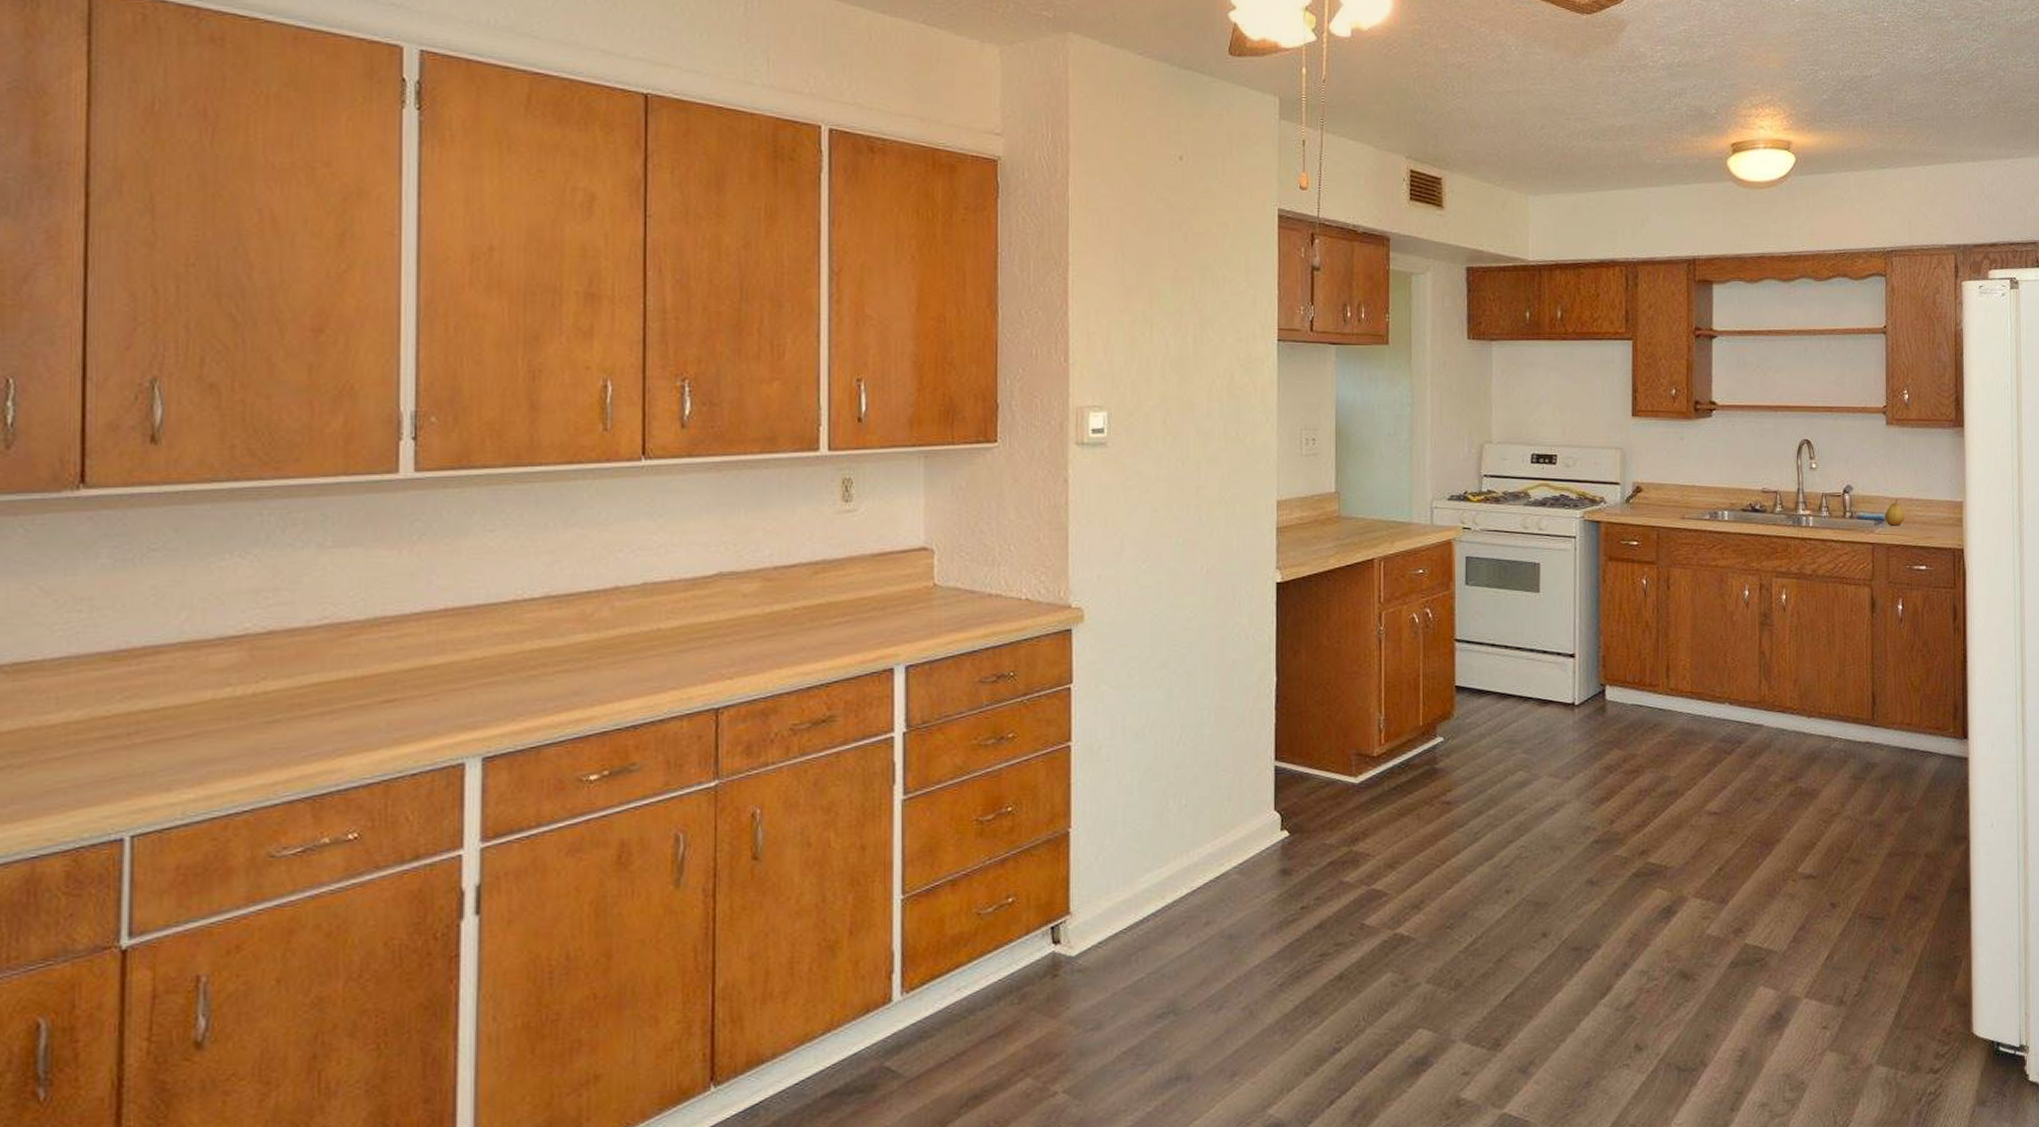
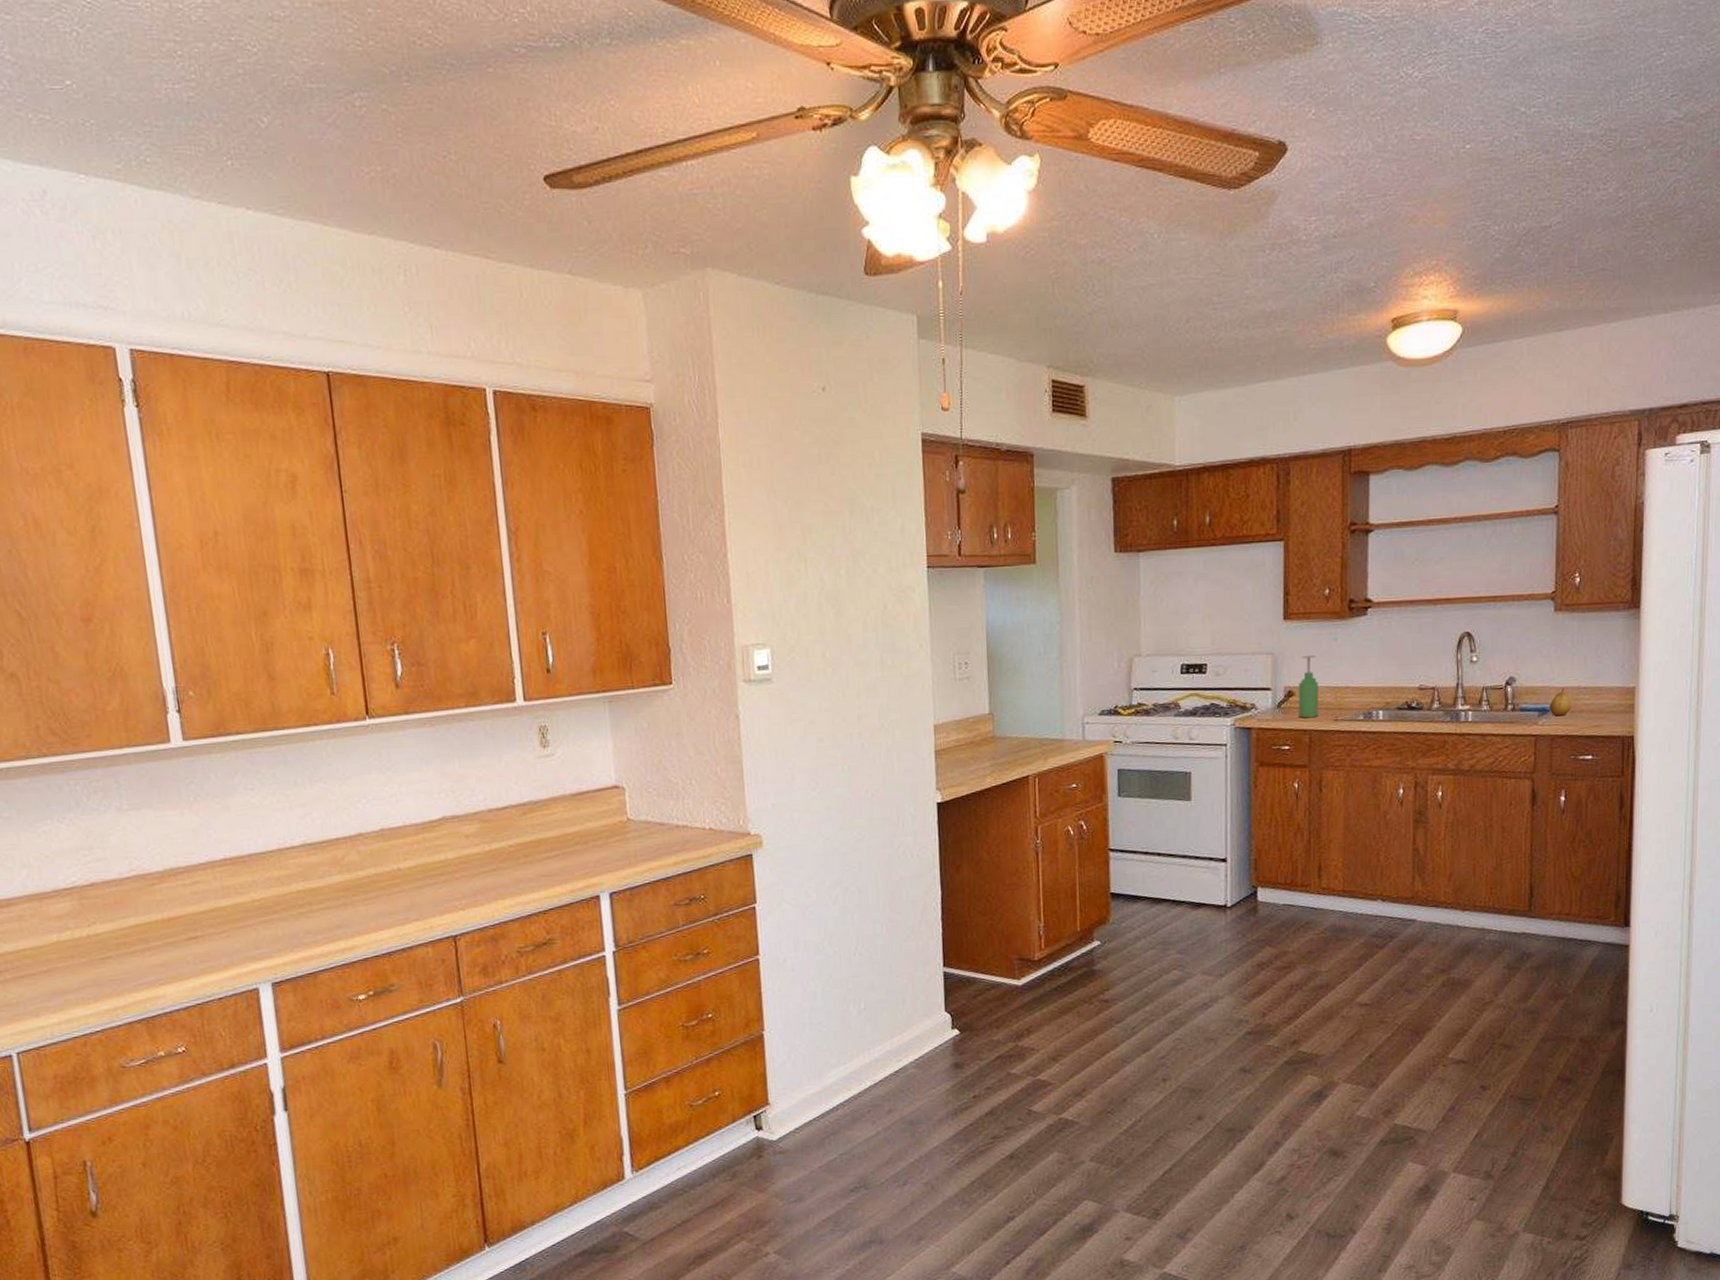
soap dispenser: none [1646,452,1666,515] -> present [1298,654,1319,719]

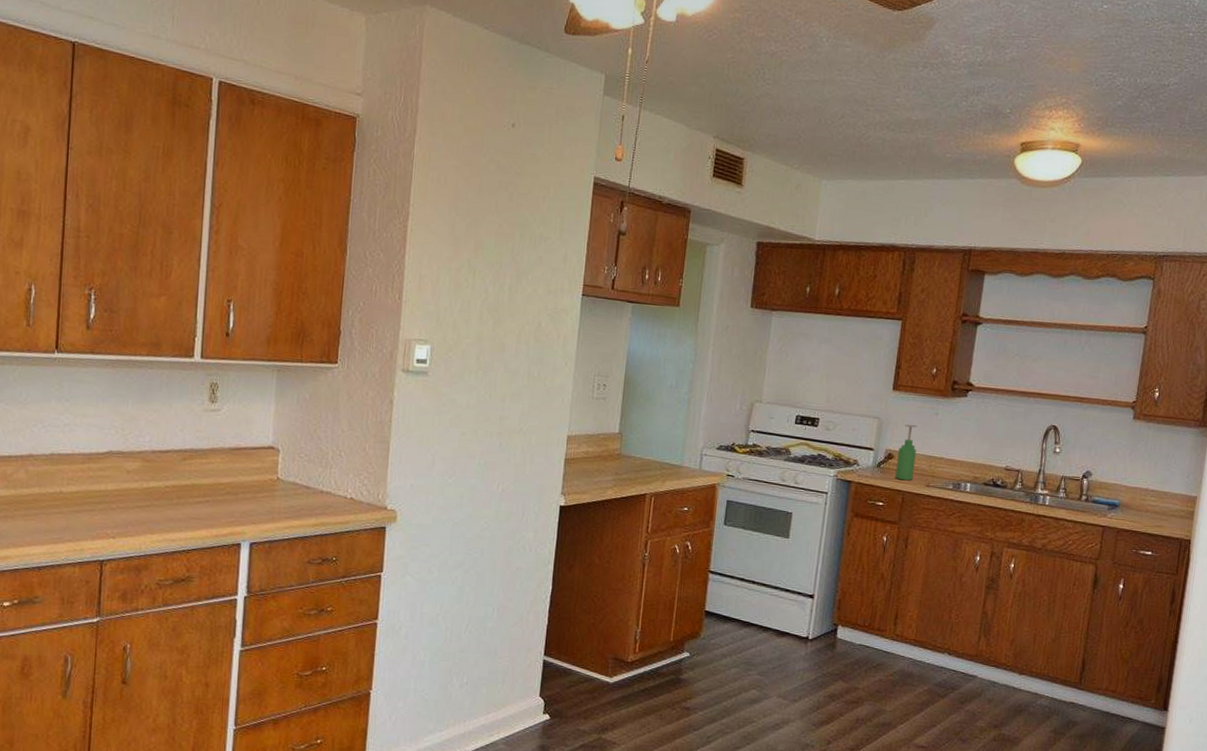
fruit: present [1549,688,1571,717] -> none [1118,487,1139,513]

